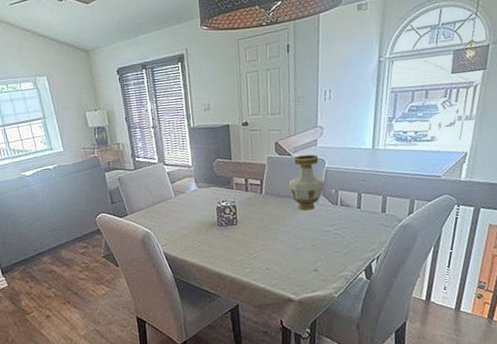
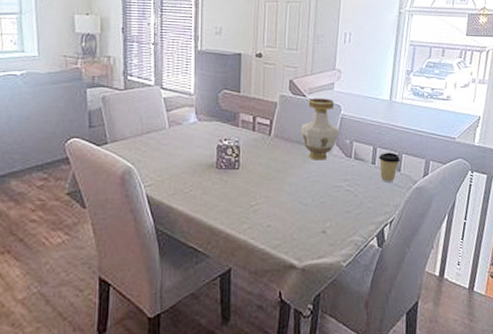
coffee cup: none [363,196,385,224] -> present [378,152,400,182]

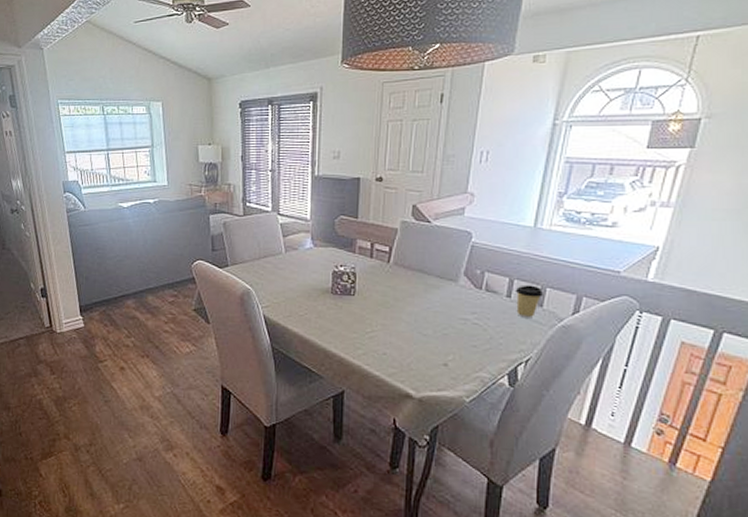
vase: present [301,98,339,160] -> none [423,224,469,291]

